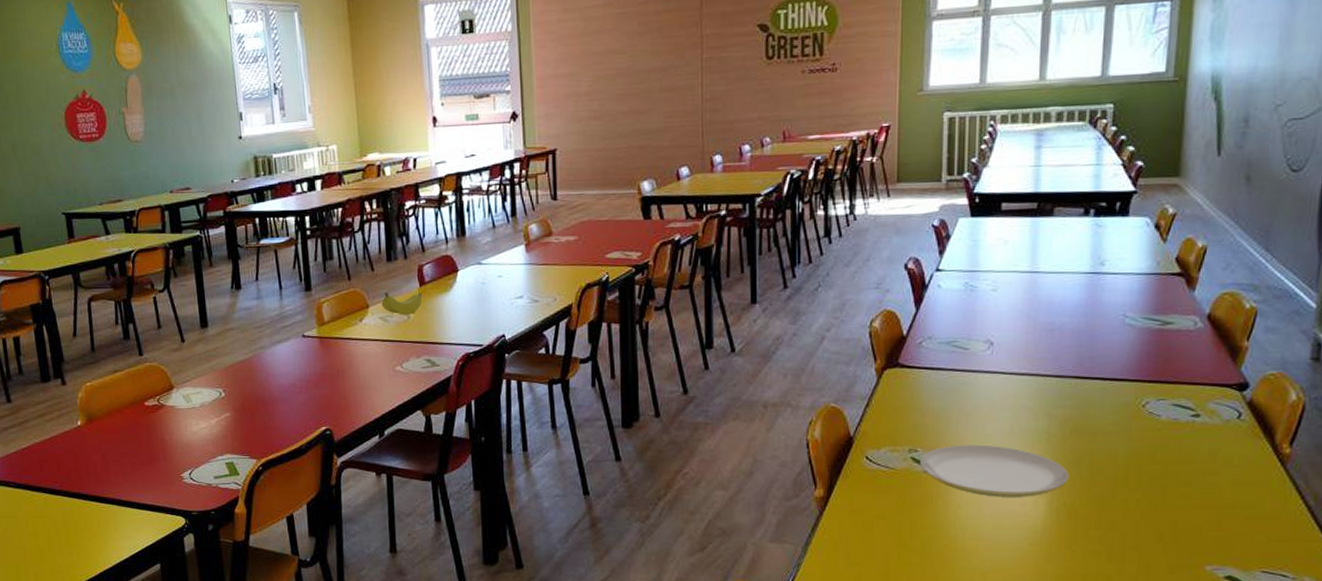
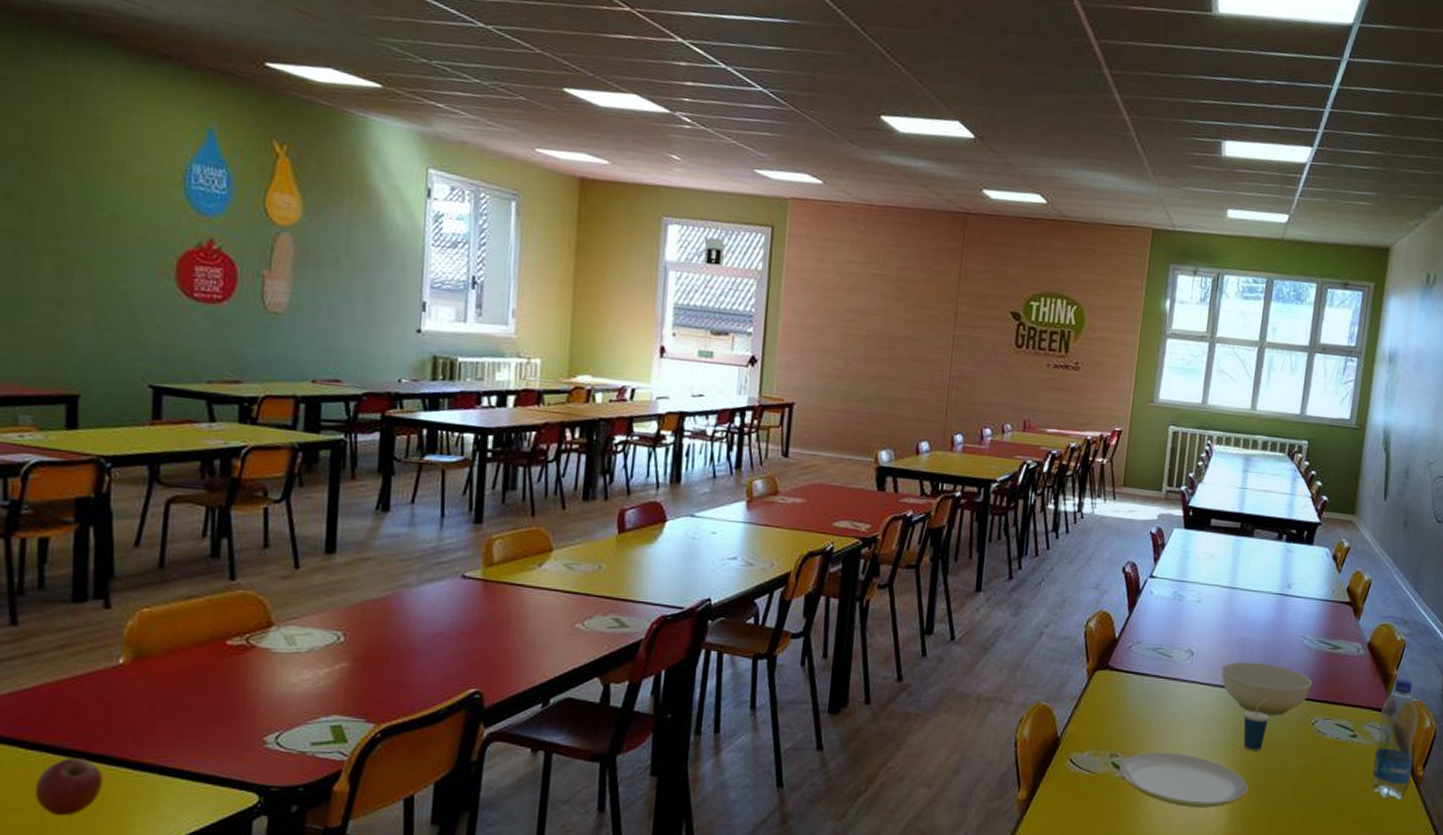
apple: none [42,495,83,538] -> present [34,757,103,816]
banana: present [381,292,422,315] -> none [568,536,619,565]
bowl: none [1027,346,1139,400] -> present [1221,661,1313,716]
cup: none [1058,382,1089,438] -> present [1243,697,1270,751]
bottle: none [1222,349,1280,480] -> present [1371,678,1419,799]

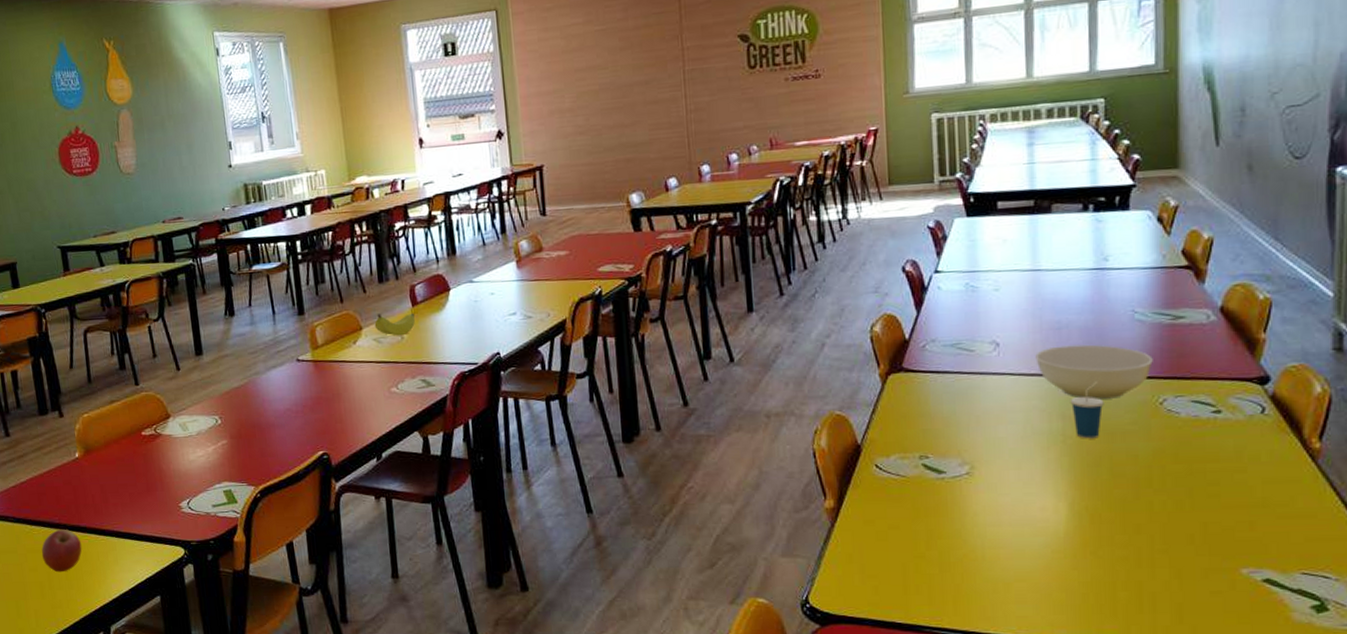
banana: none [568,536,619,565] -> present [374,313,415,336]
plate: present [1119,752,1248,808] -> none [932,448,1089,503]
bottle: present [1371,678,1419,799] -> none [1248,341,1304,477]

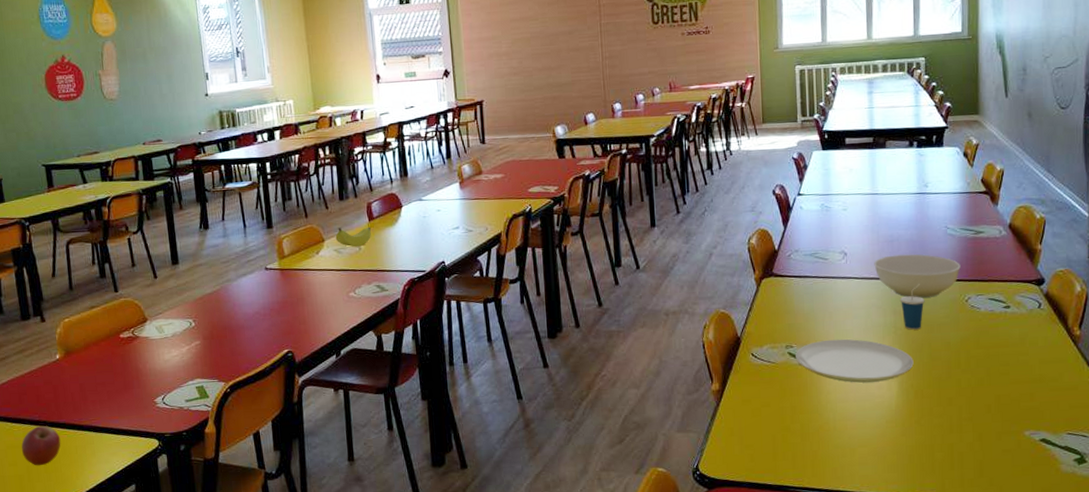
plate: none [932,448,1089,503] -> present [795,339,914,383]

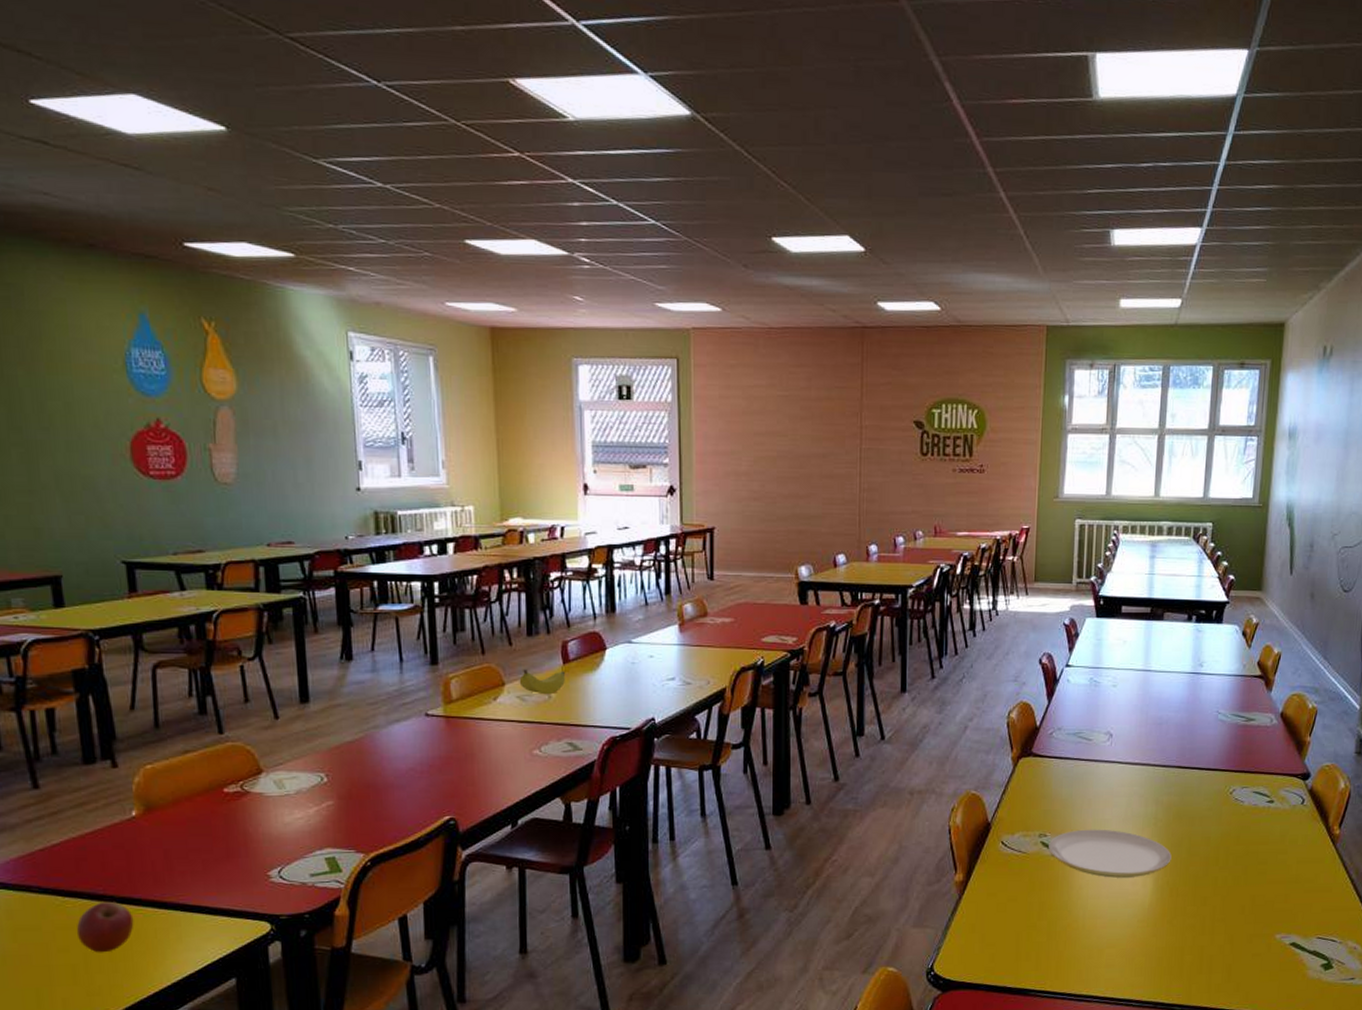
bowl: present [874,254,961,298] -> none [1140,739,1228,788]
cup: present [901,283,925,330] -> none [1164,771,1189,822]

